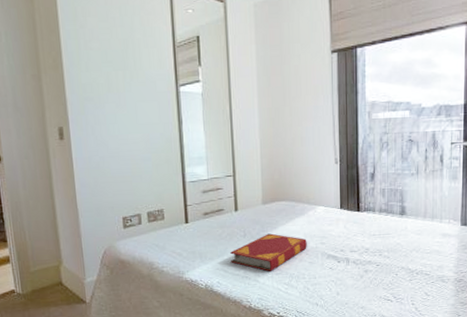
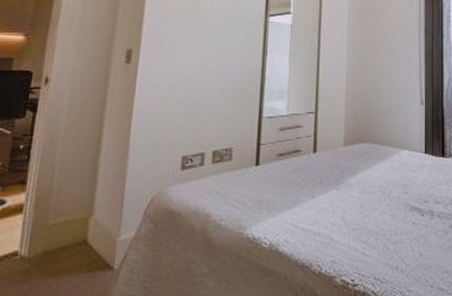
hardback book: present [230,233,307,272] -> none [303,180,389,226]

